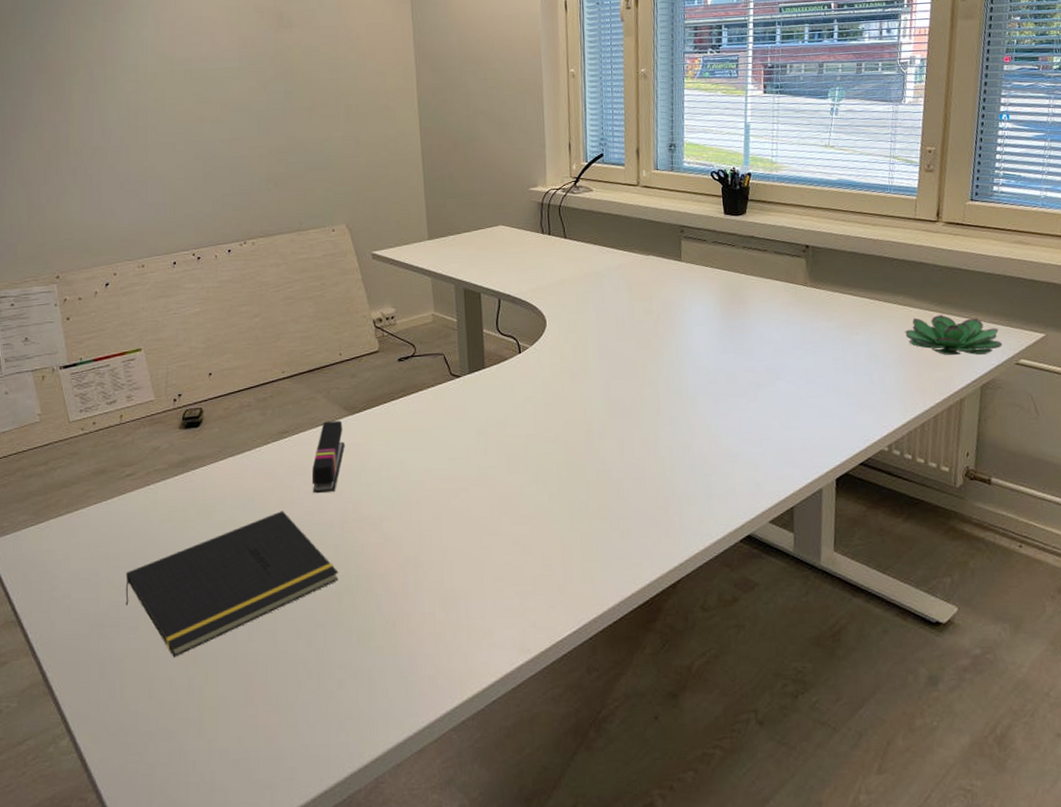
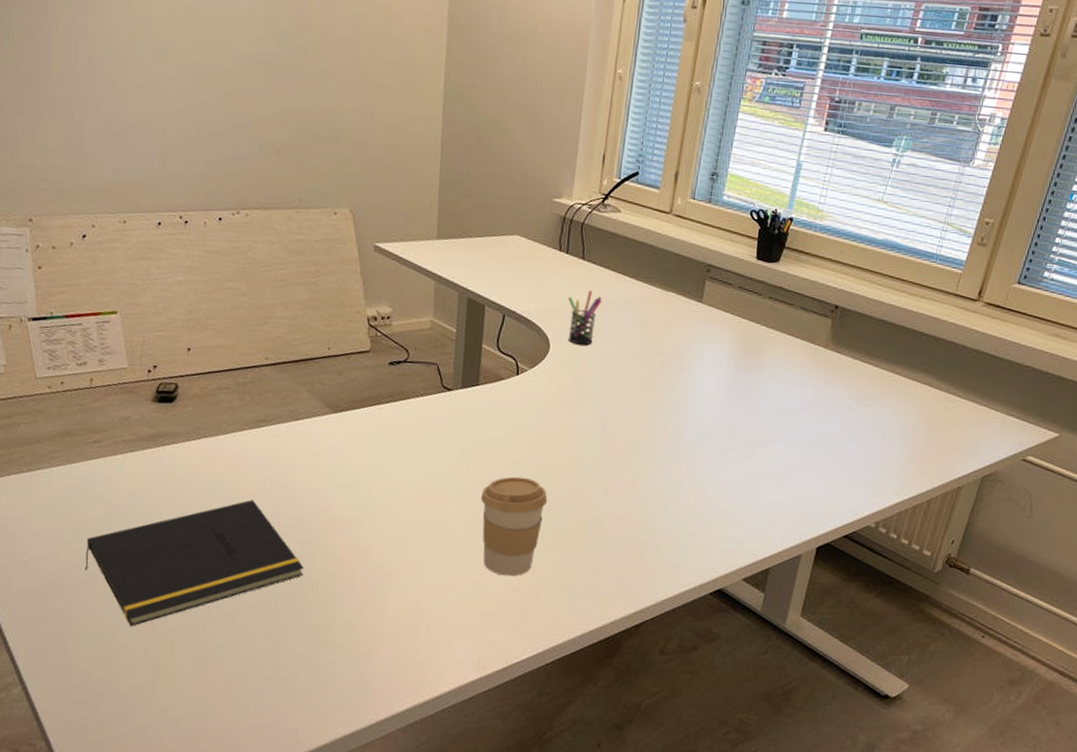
stapler: present [311,421,345,494] -> none [285,416,324,489]
coffee cup: none [501,450,567,552] -> present [481,476,548,576]
pen holder: none [556,265,588,317] -> present [567,290,602,345]
succulent plant: present [905,315,1003,356] -> none [918,398,1014,446]

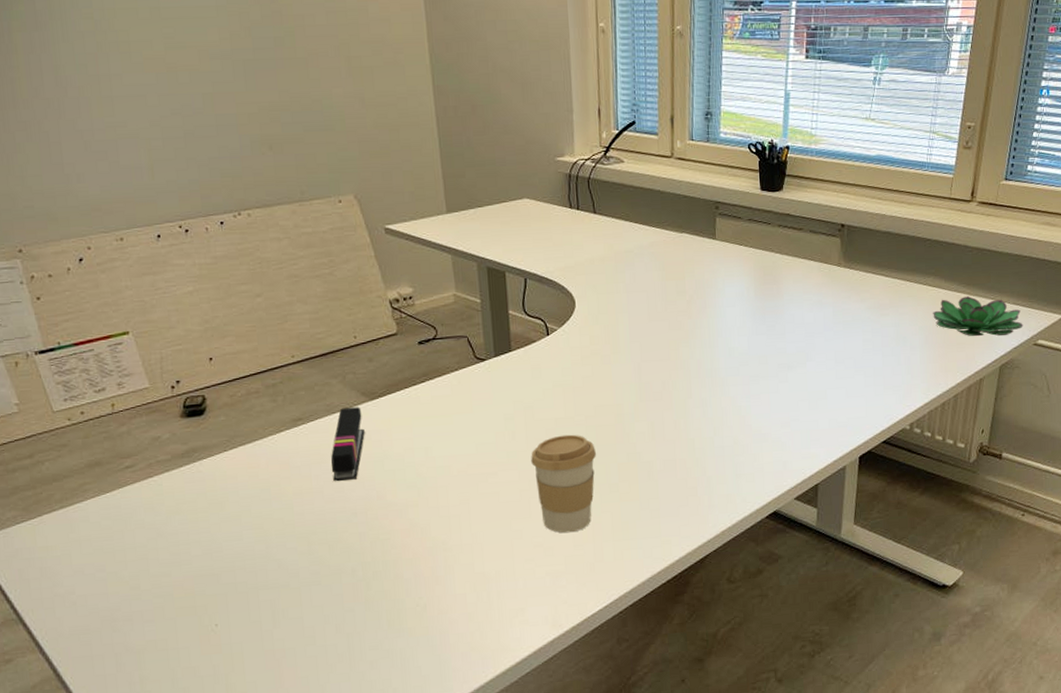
notepad: present [84,500,304,626] -> none [134,500,365,647]
stapler: none [285,416,324,489] -> present [331,407,365,482]
pen holder: present [567,290,602,345] -> none [585,242,619,297]
succulent plant: none [918,398,1014,446] -> present [933,296,1023,337]

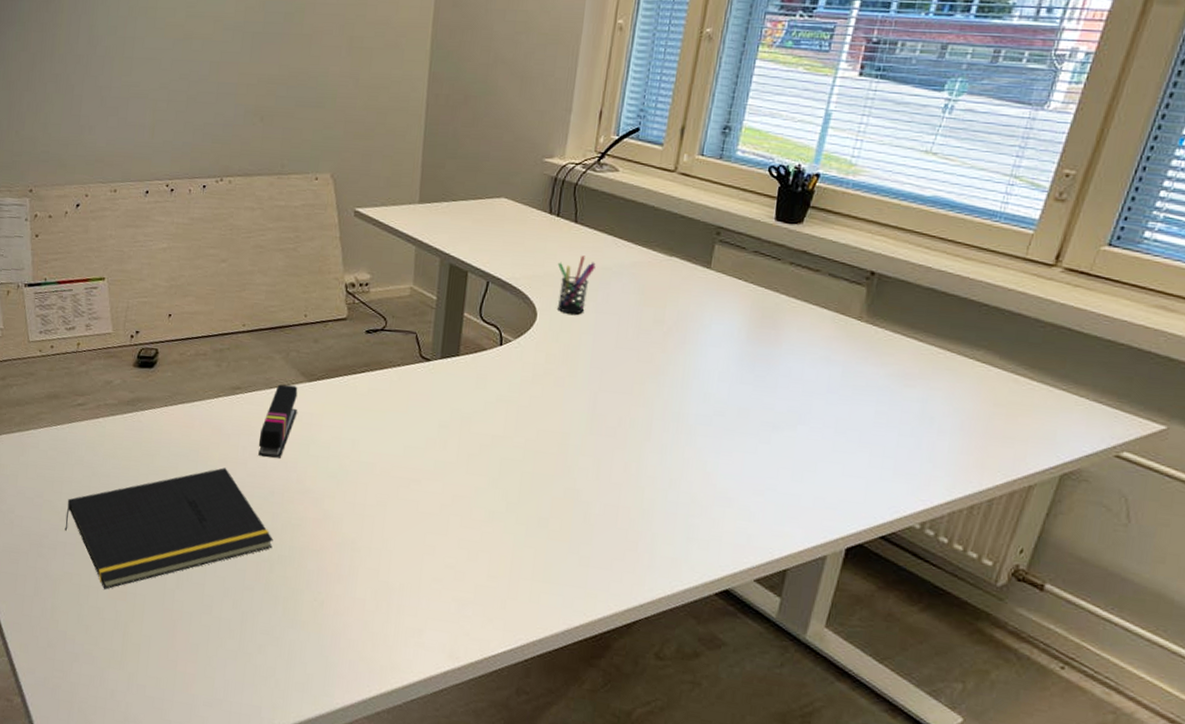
notepad: none [134,500,365,647] -> present [64,467,273,590]
coffee cup: present [531,434,597,534] -> none [458,454,531,562]
pen holder: none [585,242,619,297] -> present [556,255,596,315]
succulent plant: present [933,296,1023,337] -> none [976,379,1104,438]

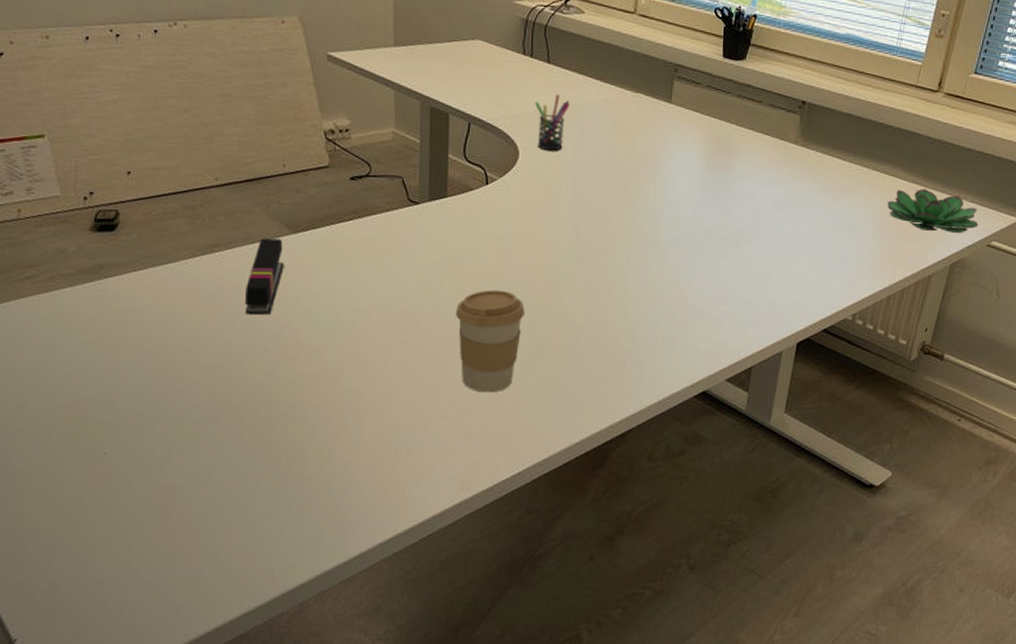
notepad: present [64,467,273,590] -> none [24,330,270,475]
coffee cup: none [458,454,531,562] -> present [456,290,526,393]
succulent plant: none [976,379,1104,438] -> present [887,189,979,233]

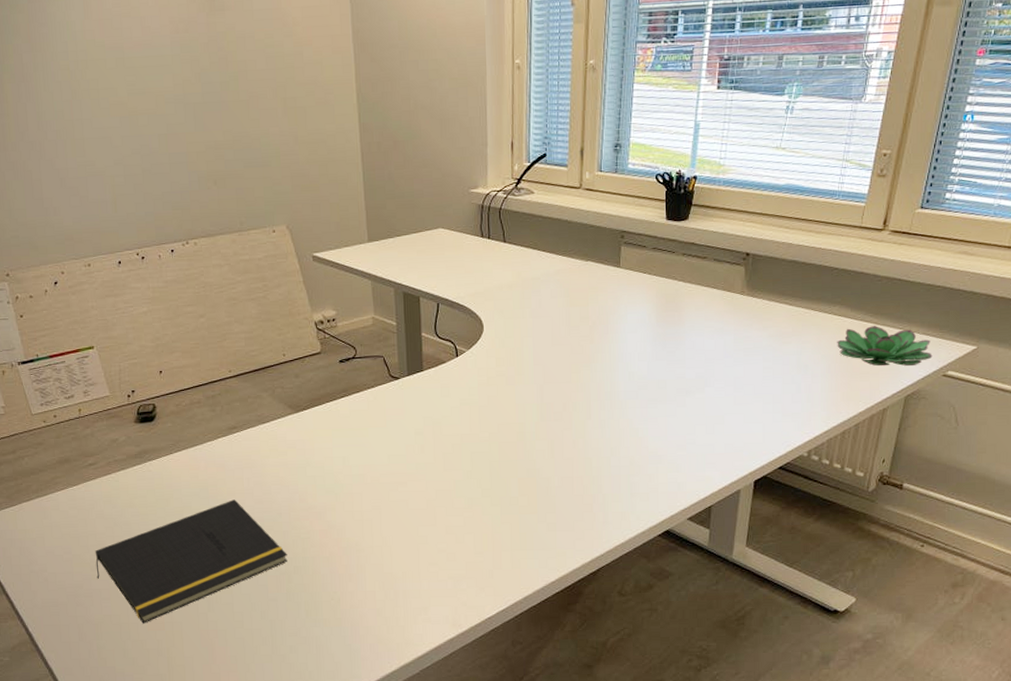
notepad: none [24,330,270,475] -> present [95,499,288,624]
stapler: present [244,238,284,316] -> none [260,418,290,485]
coffee cup: present [456,290,526,393] -> none [438,449,499,541]
pen holder: present [534,94,570,151] -> none [494,270,526,322]

